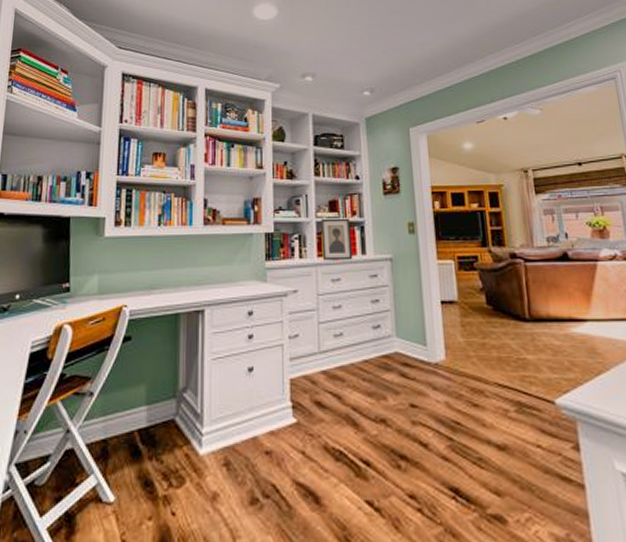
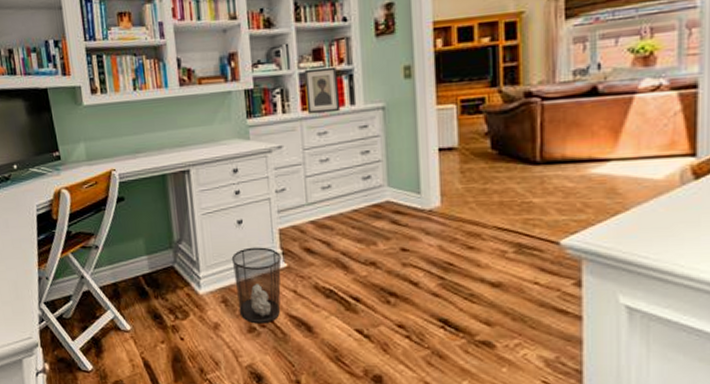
waste bin: none [238,399,291,493] -> present [231,247,281,324]

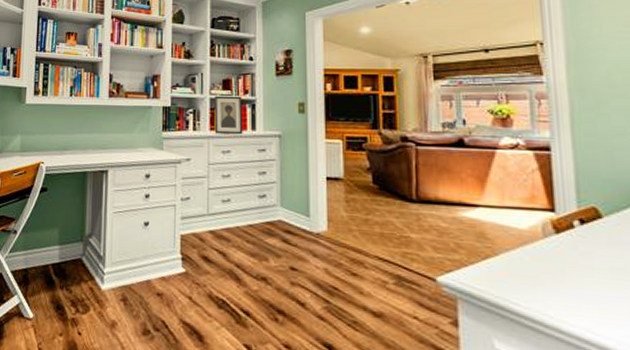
waste bin: present [231,247,281,324] -> none [135,249,180,328]

